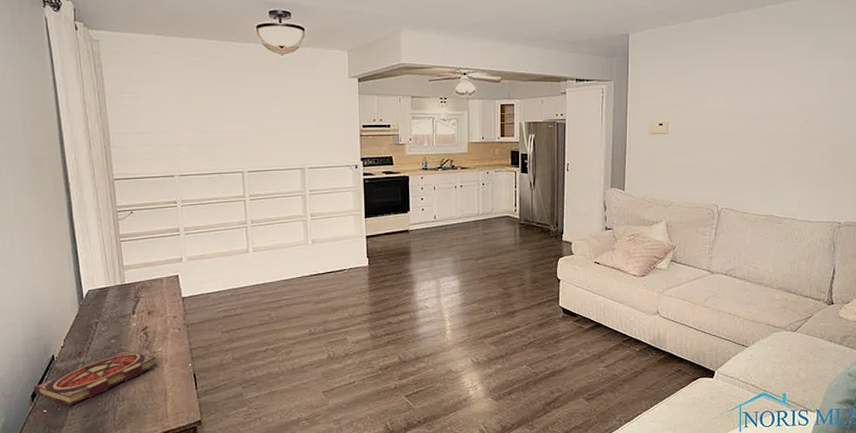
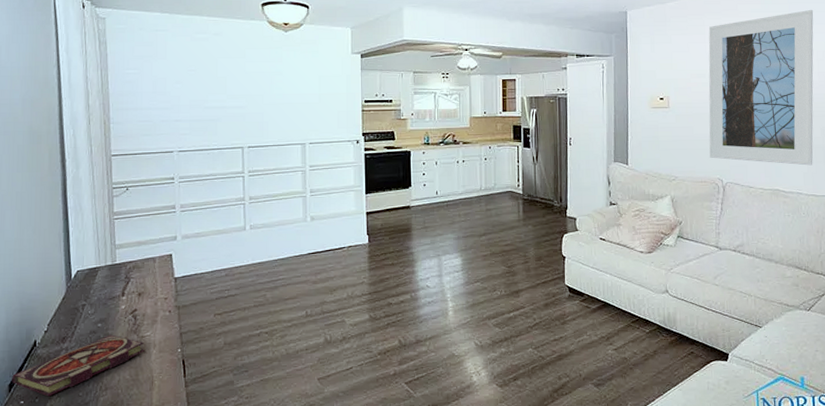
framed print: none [706,32,821,192] -> present [708,9,814,166]

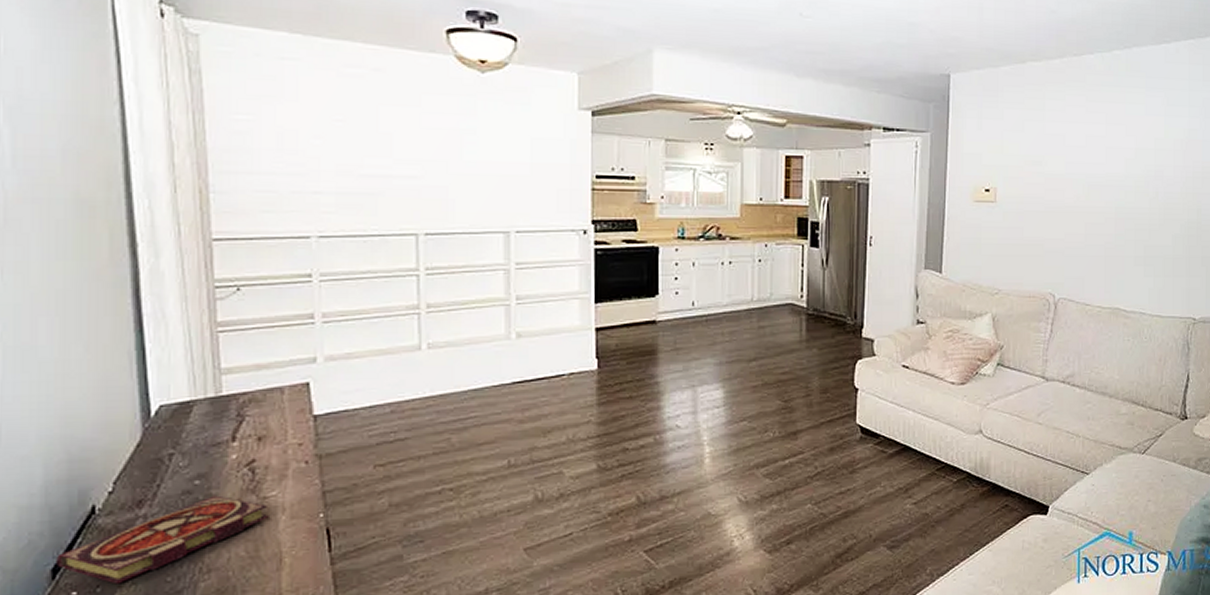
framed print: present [708,9,814,166] -> none [1041,86,1174,280]

